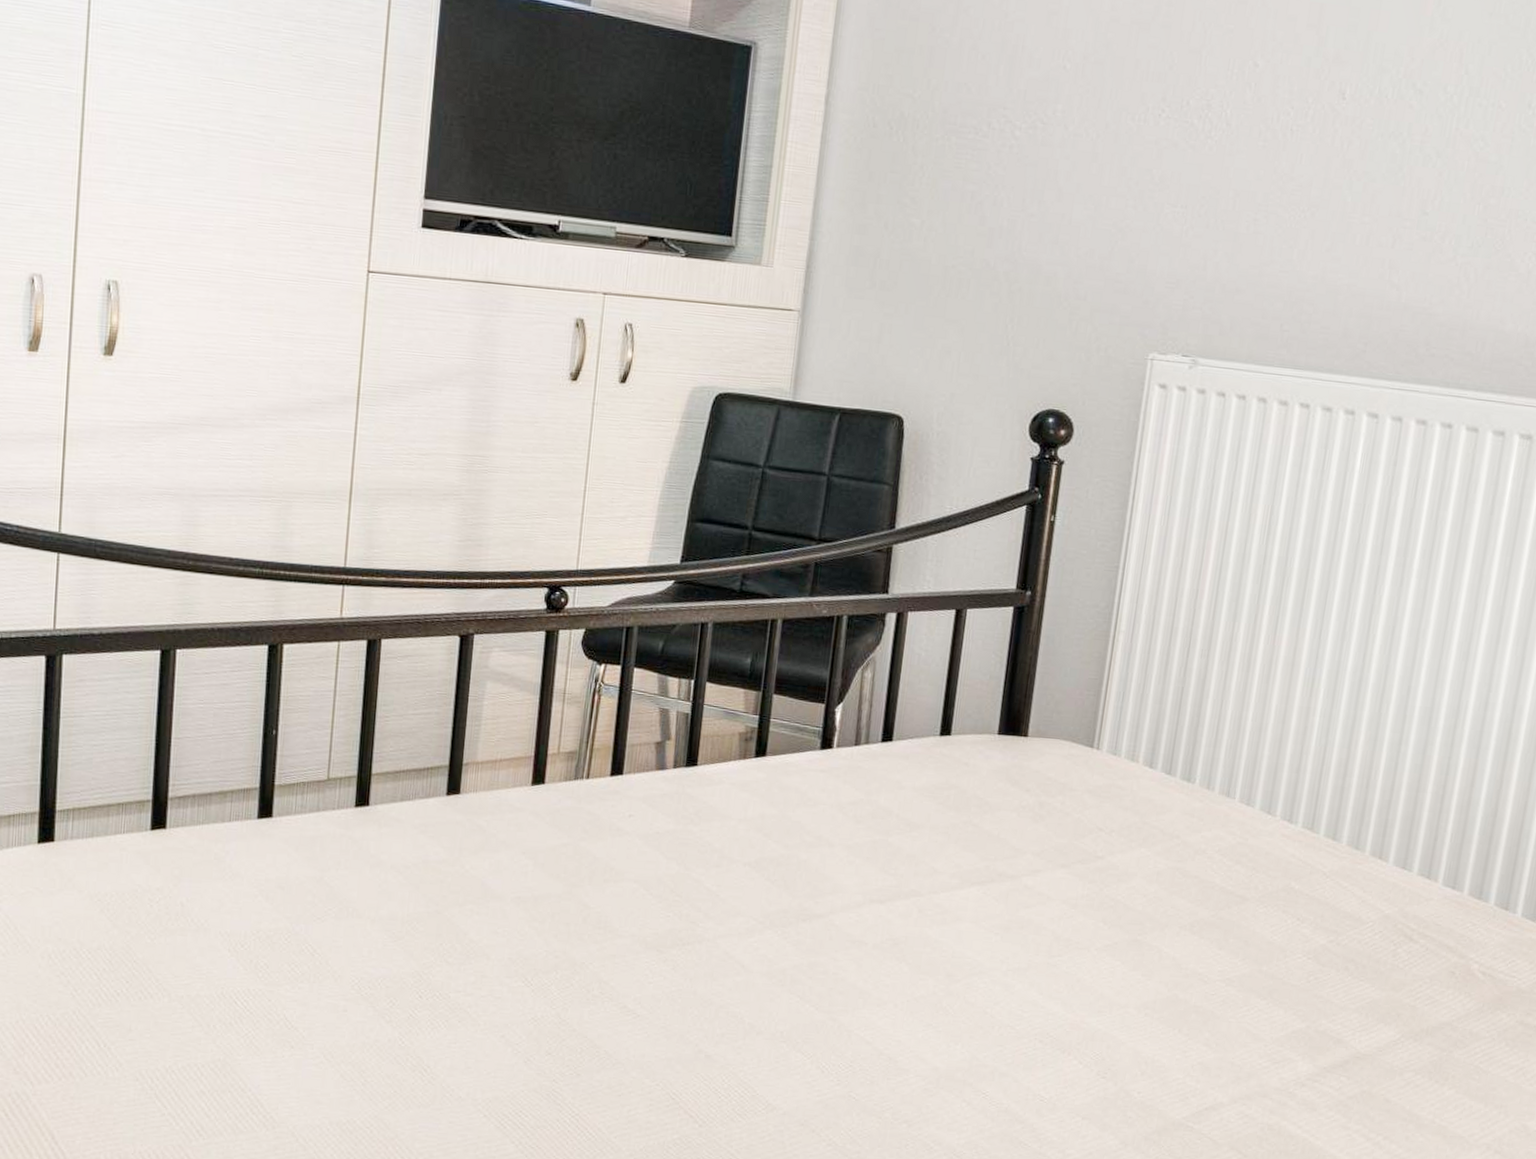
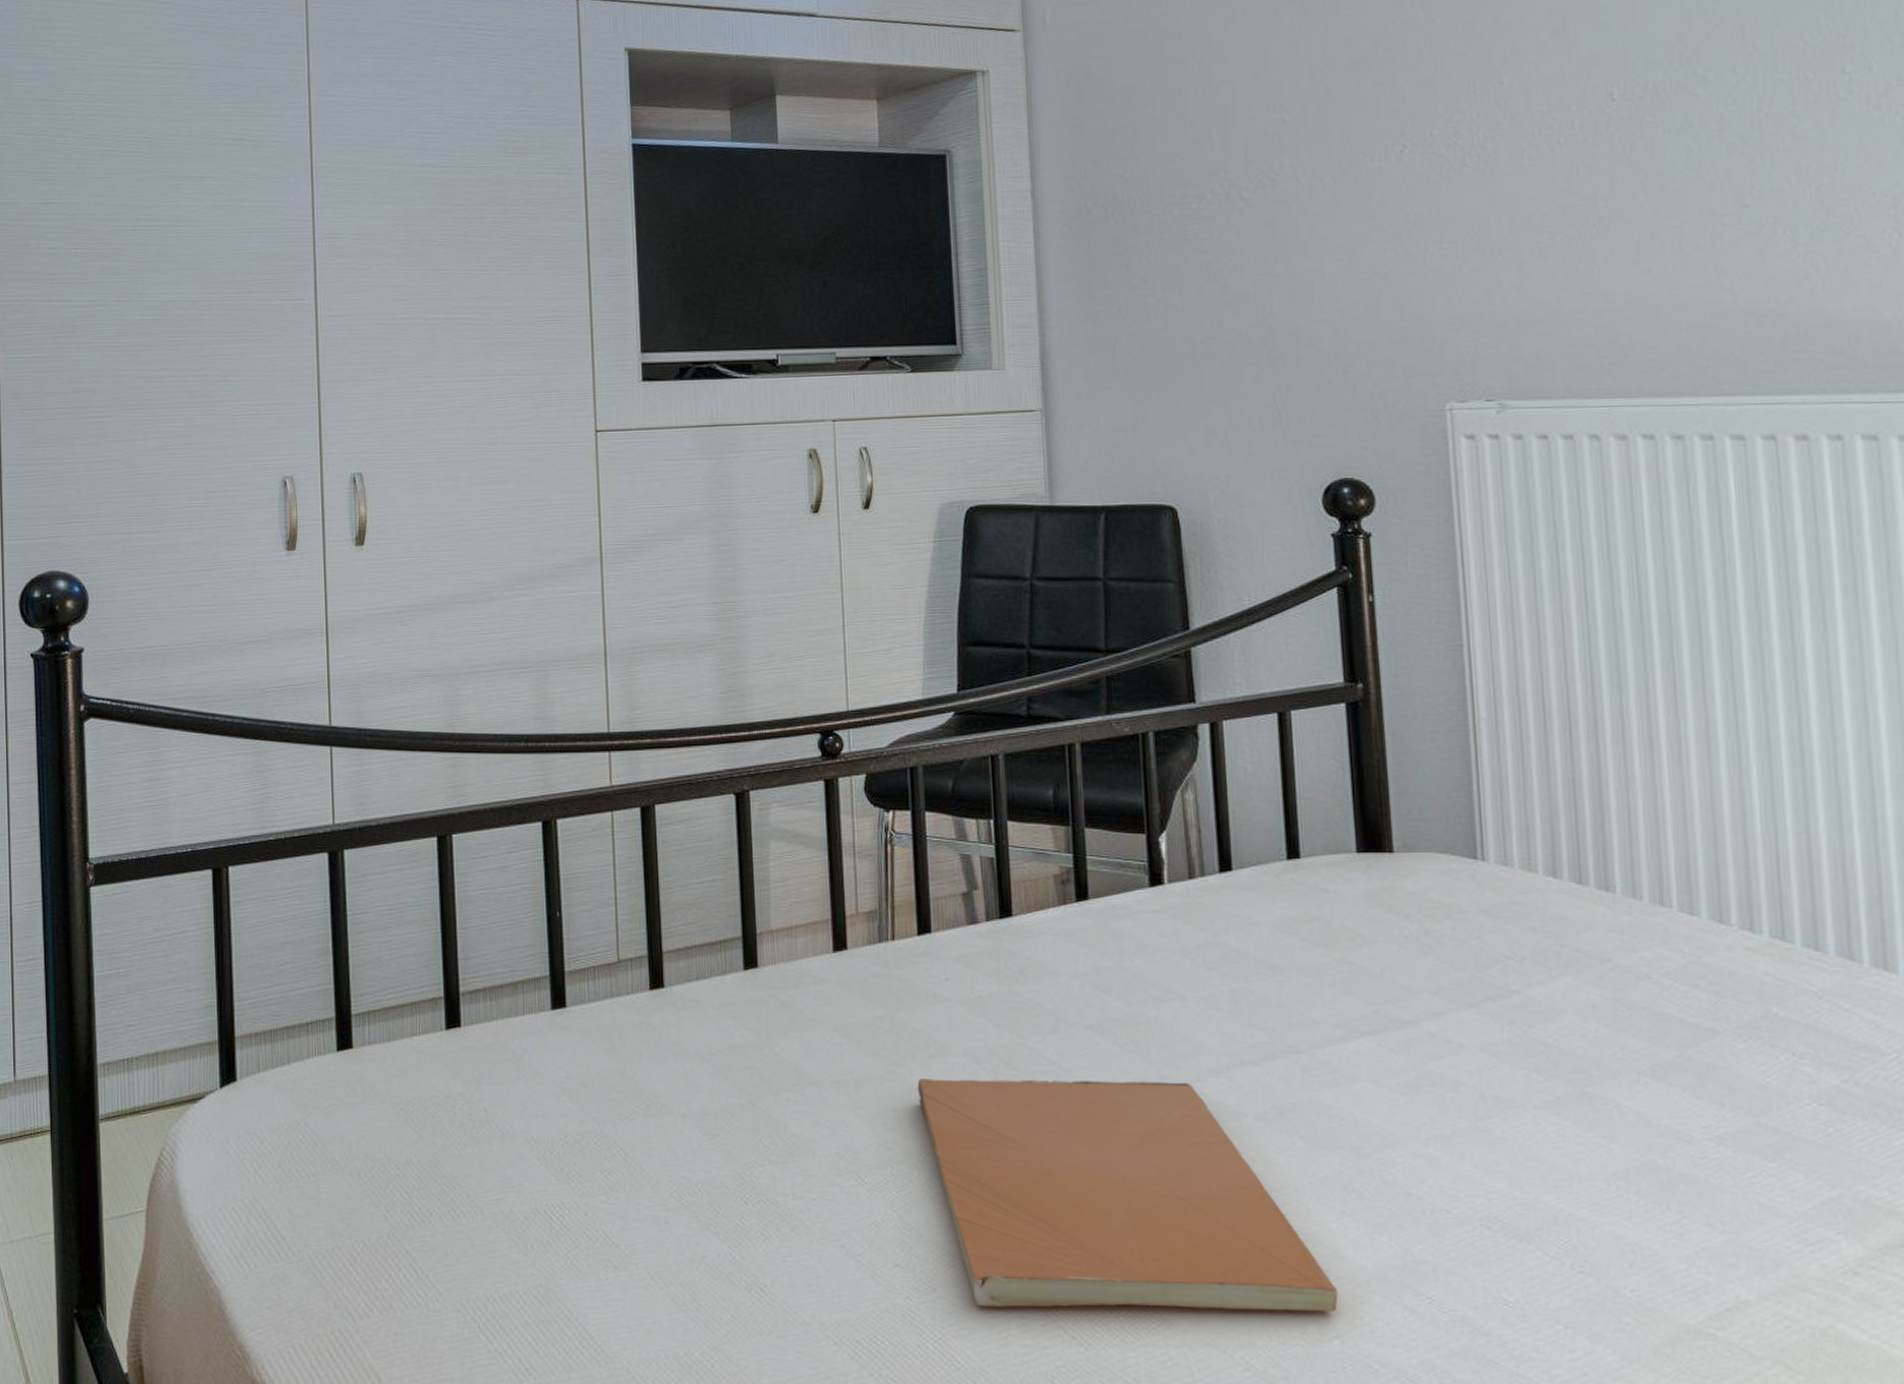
book: none [588,899,914,1102] -> present [917,1079,1338,1312]

